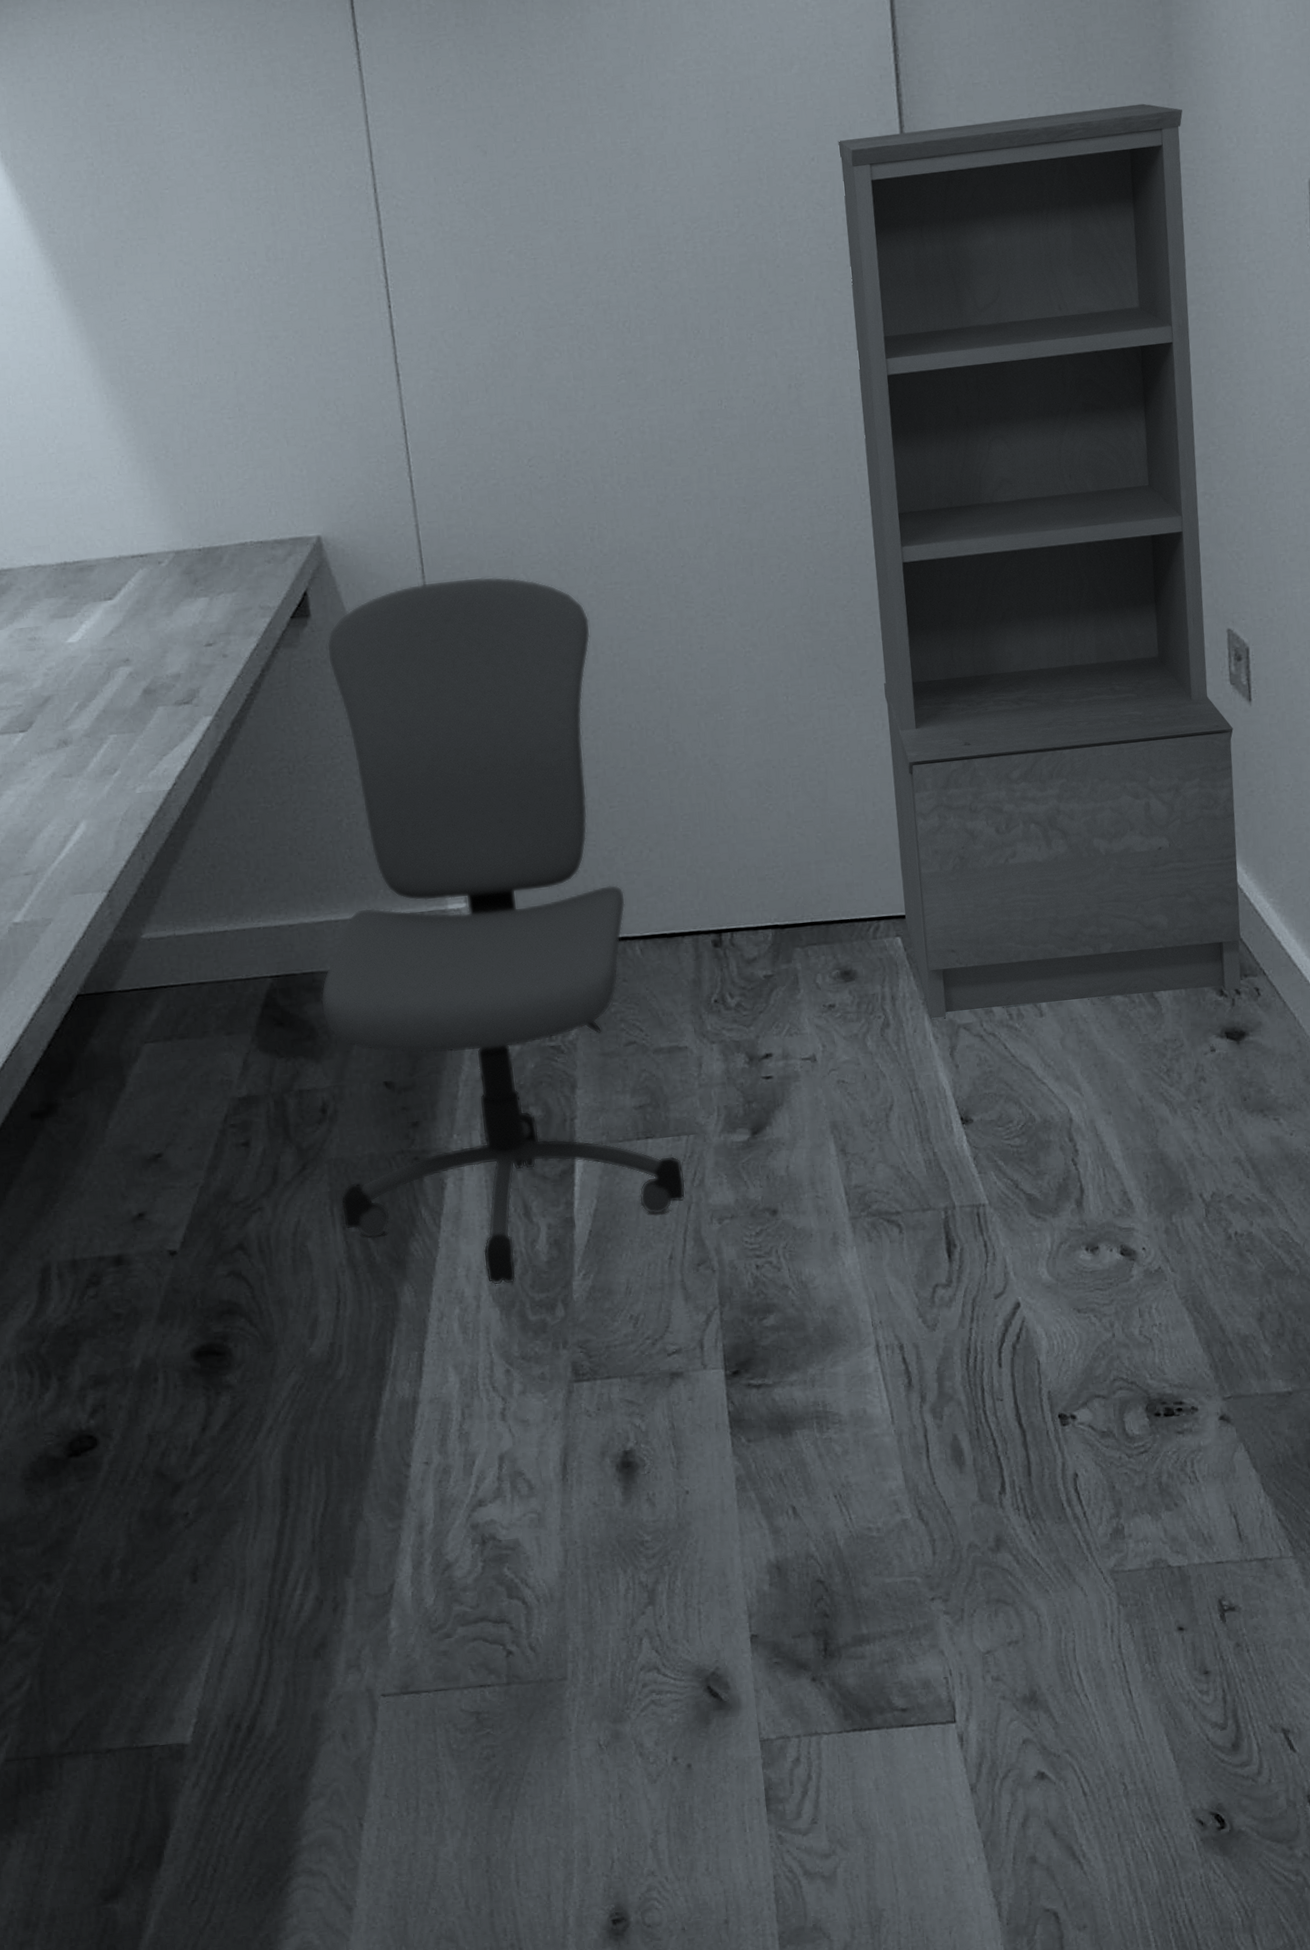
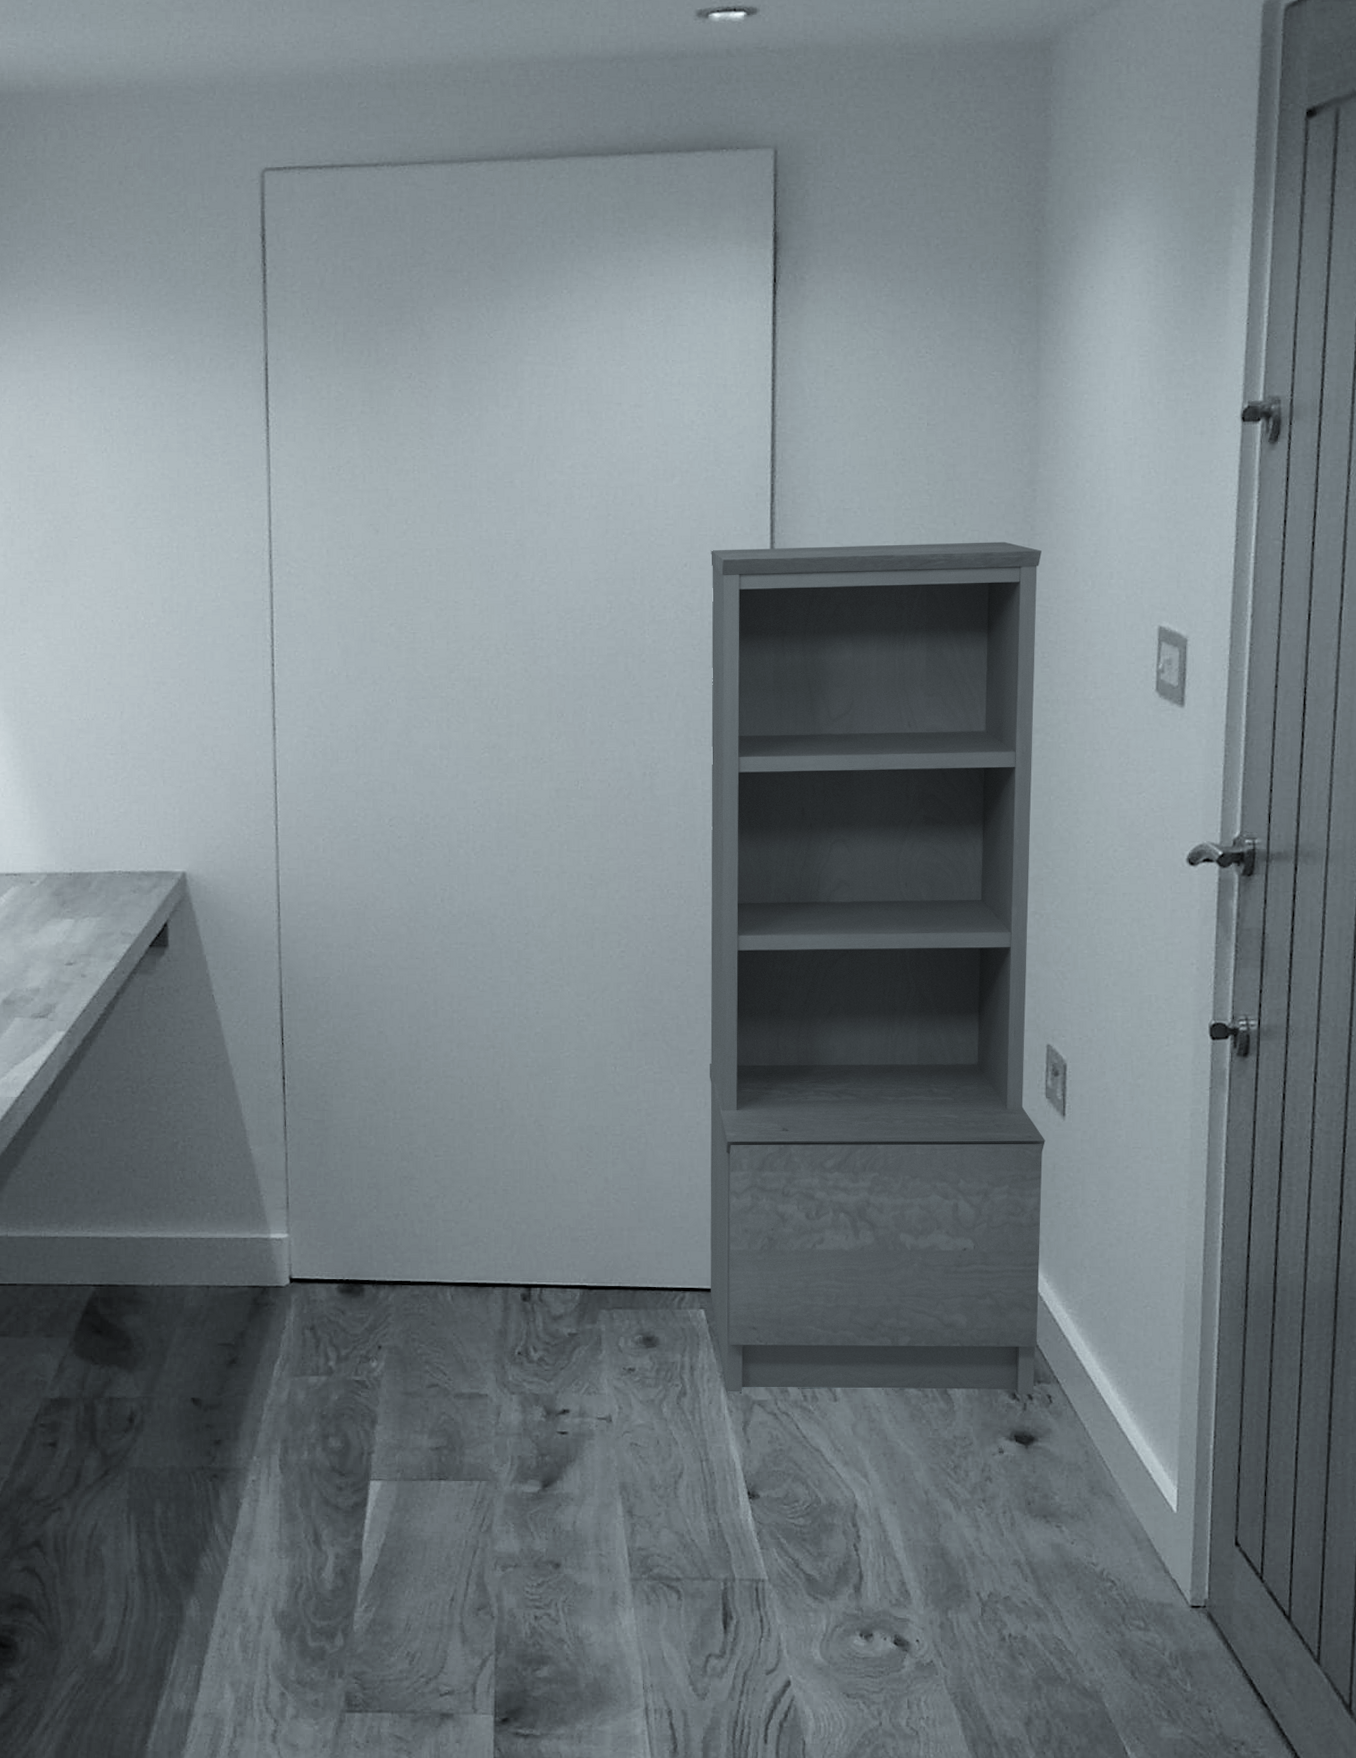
office chair: present [321,576,686,1285] -> none [138,924,473,1609]

